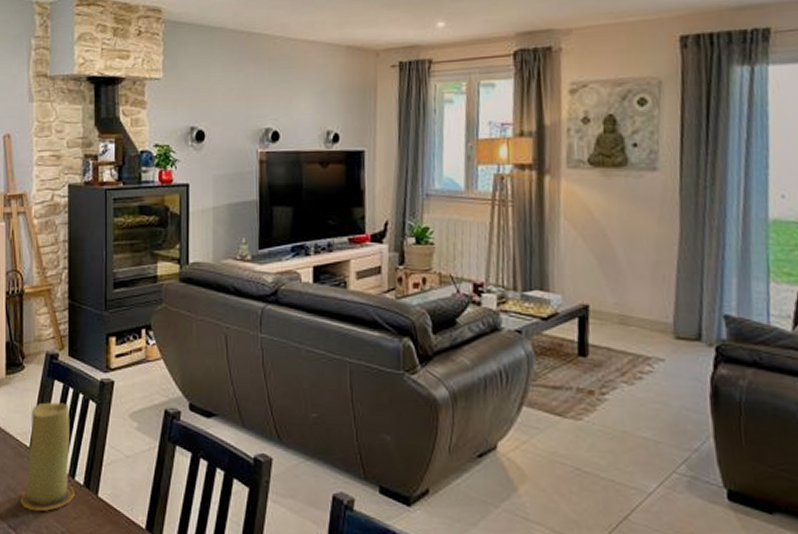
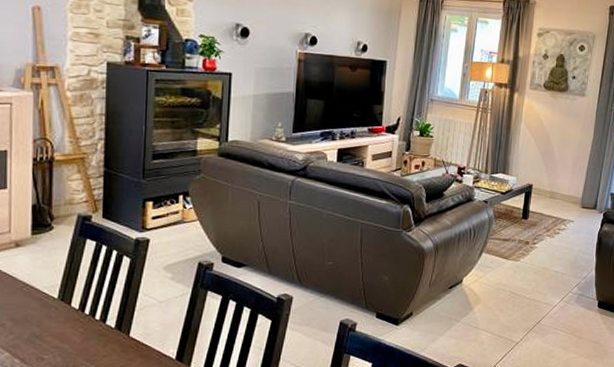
candle: present [20,402,75,512] -> none [46,259,105,354]

